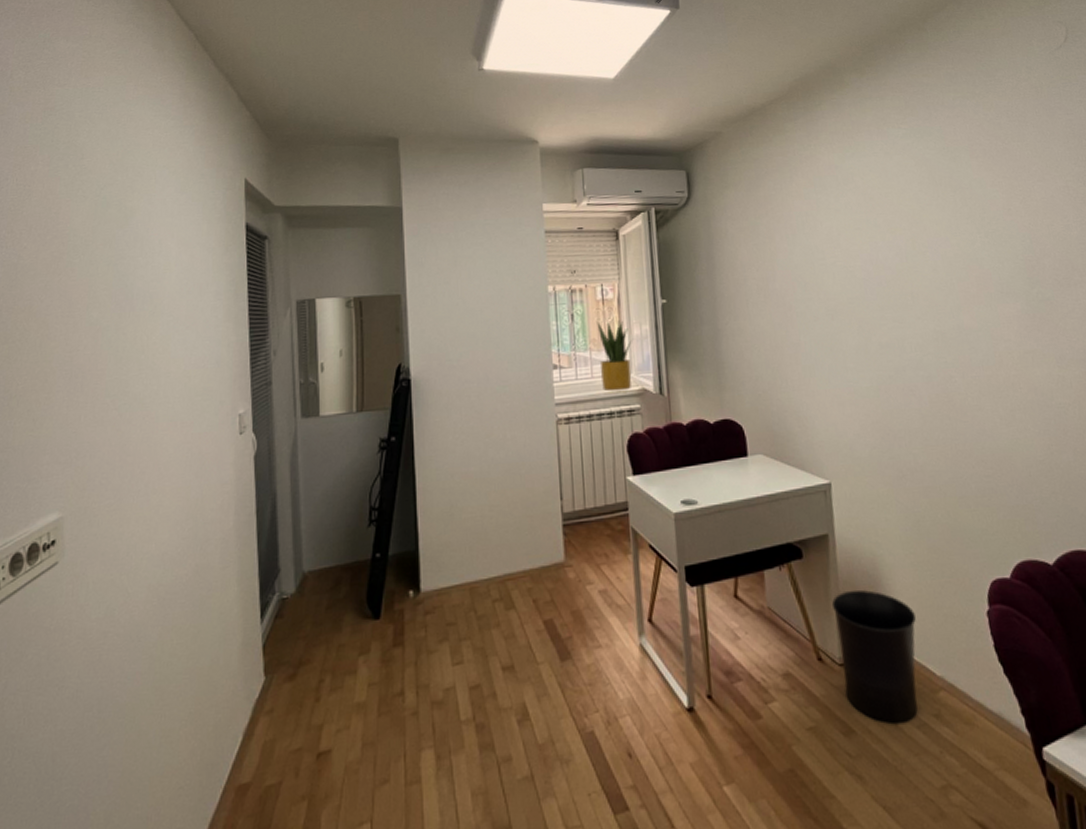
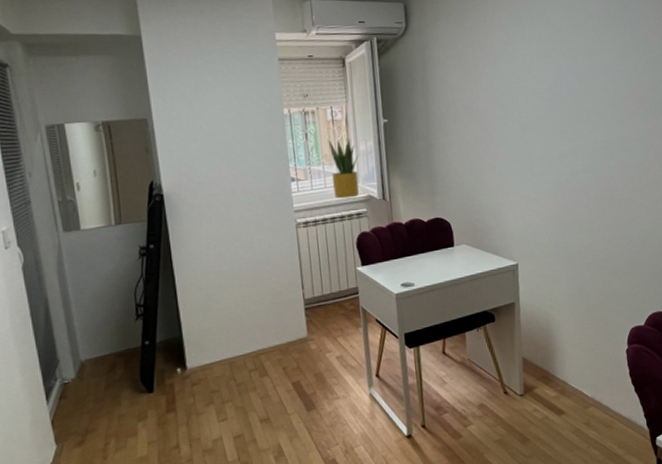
waste bin: present [832,589,918,723] -> none [516,341,576,432]

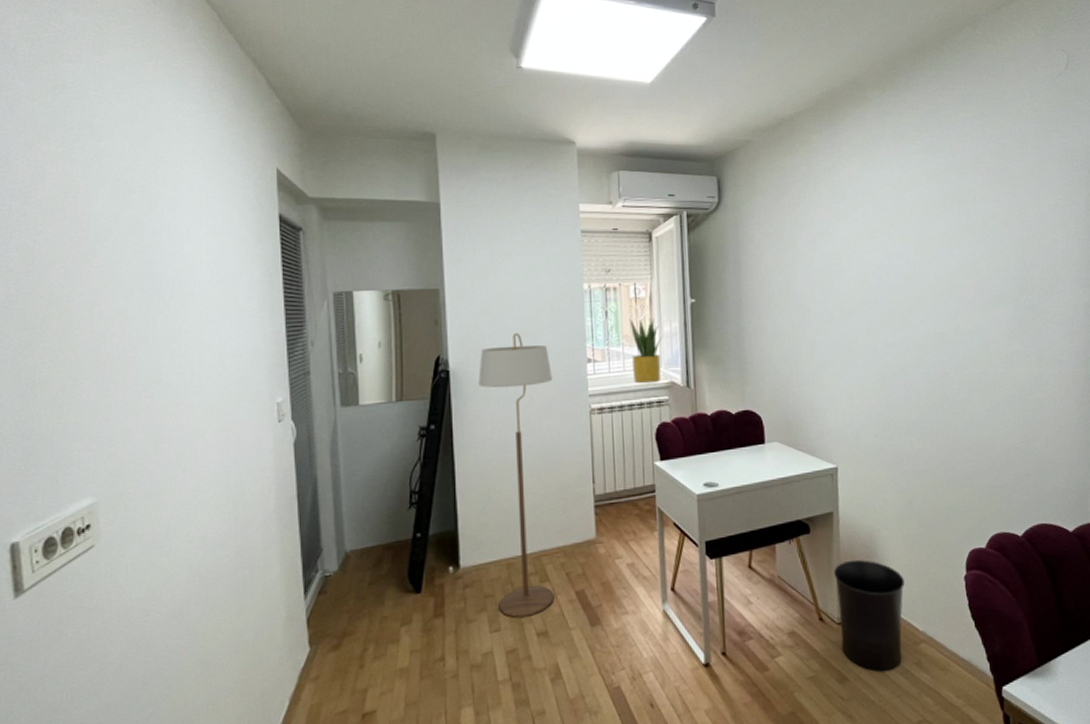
floor lamp: none [191,156,274,409] -> present [478,332,554,618]
waste bin: none [516,341,576,432] -> present [834,559,905,671]

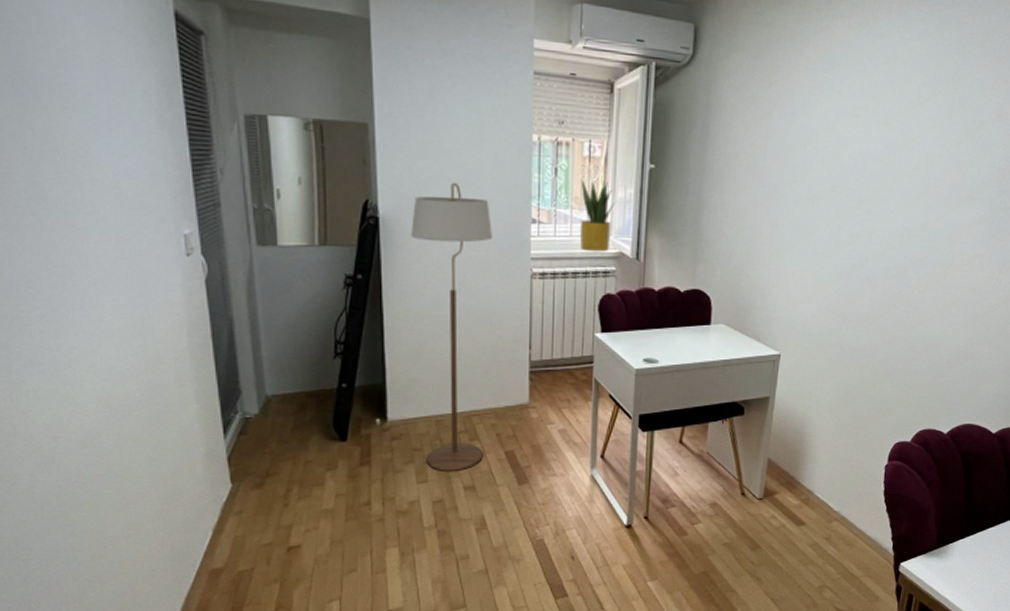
waste bin: present [834,559,905,671] -> none [759,443,828,542]

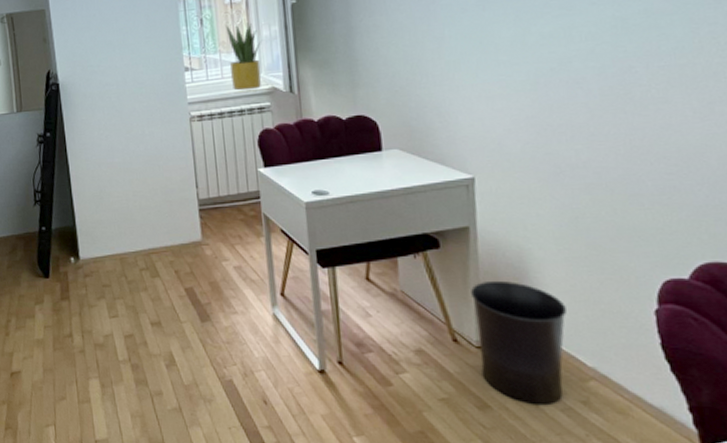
floor lamp: present [411,182,492,471] -> none [84,45,165,307]
waste bin: none [759,443,828,542] -> present [471,280,567,404]

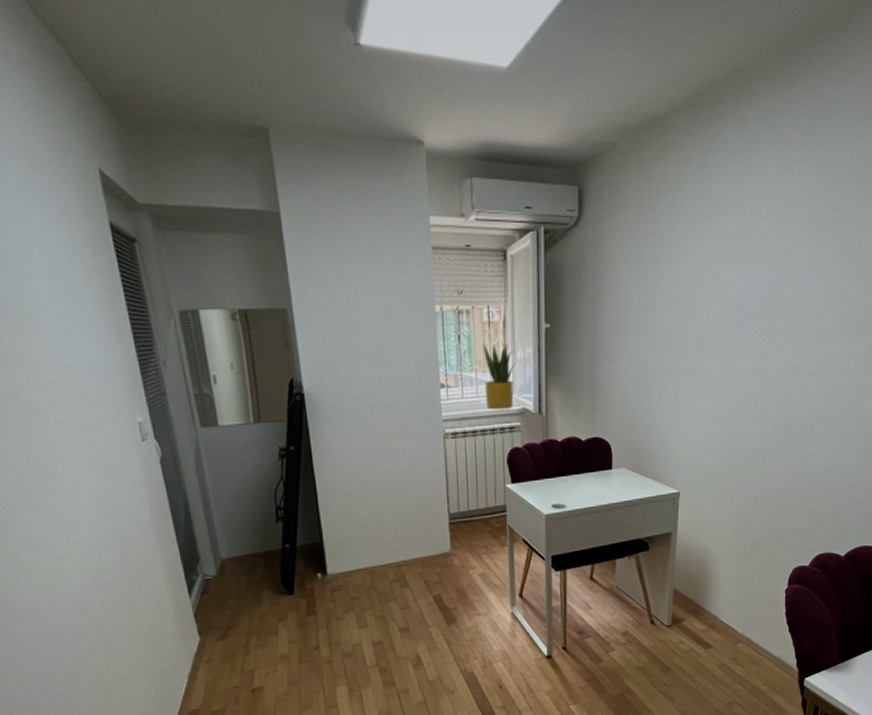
waste bin: present [471,280,567,404] -> none [668,573,730,664]

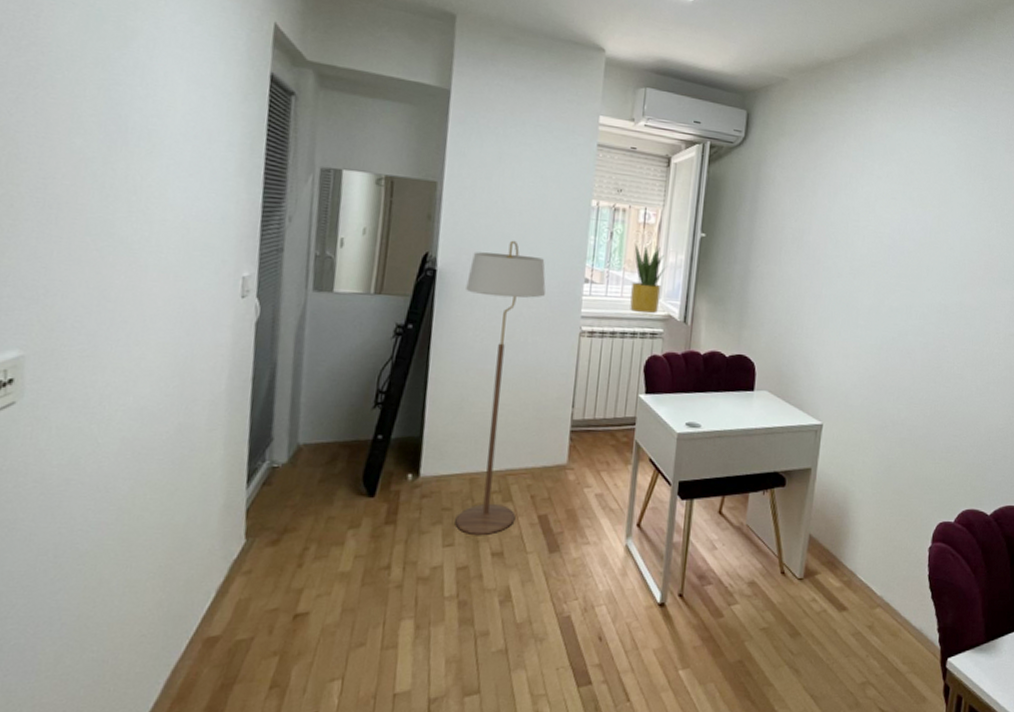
floor lamp: none [333,356,414,617] -> present [455,240,546,535]

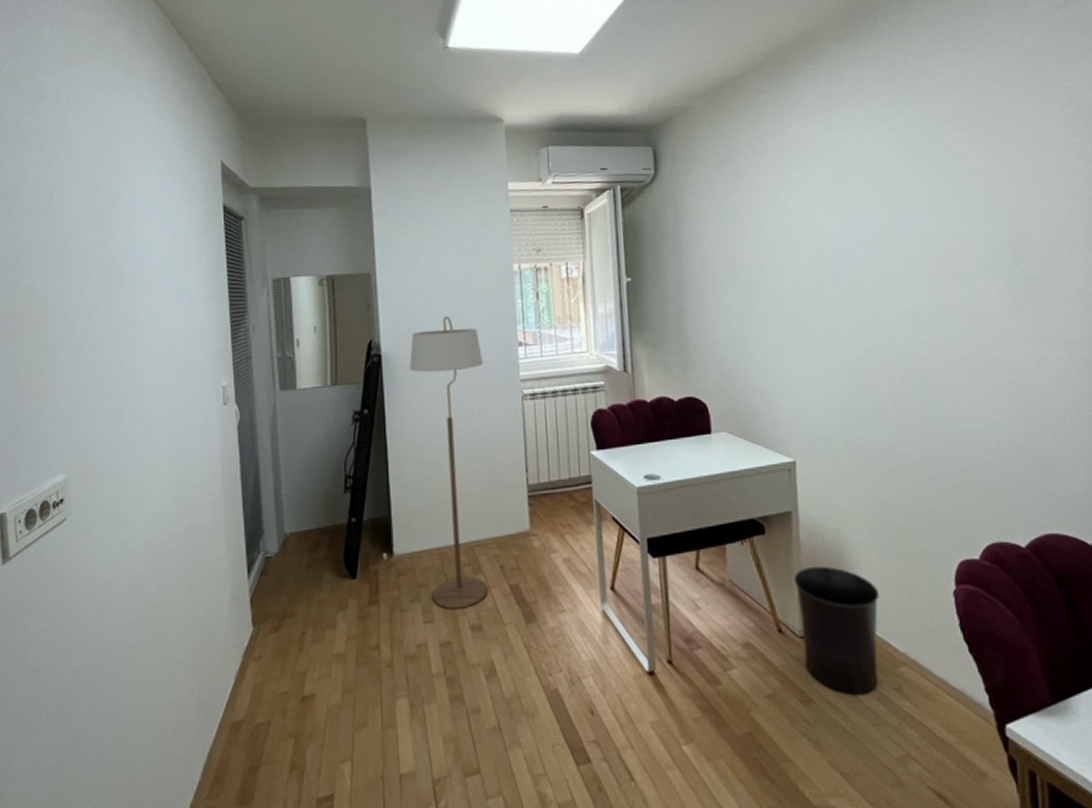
planter: present [630,245,666,314] -> none [561,298,597,369]
waste bin: none [799,518,870,630] -> present [794,566,879,694]

